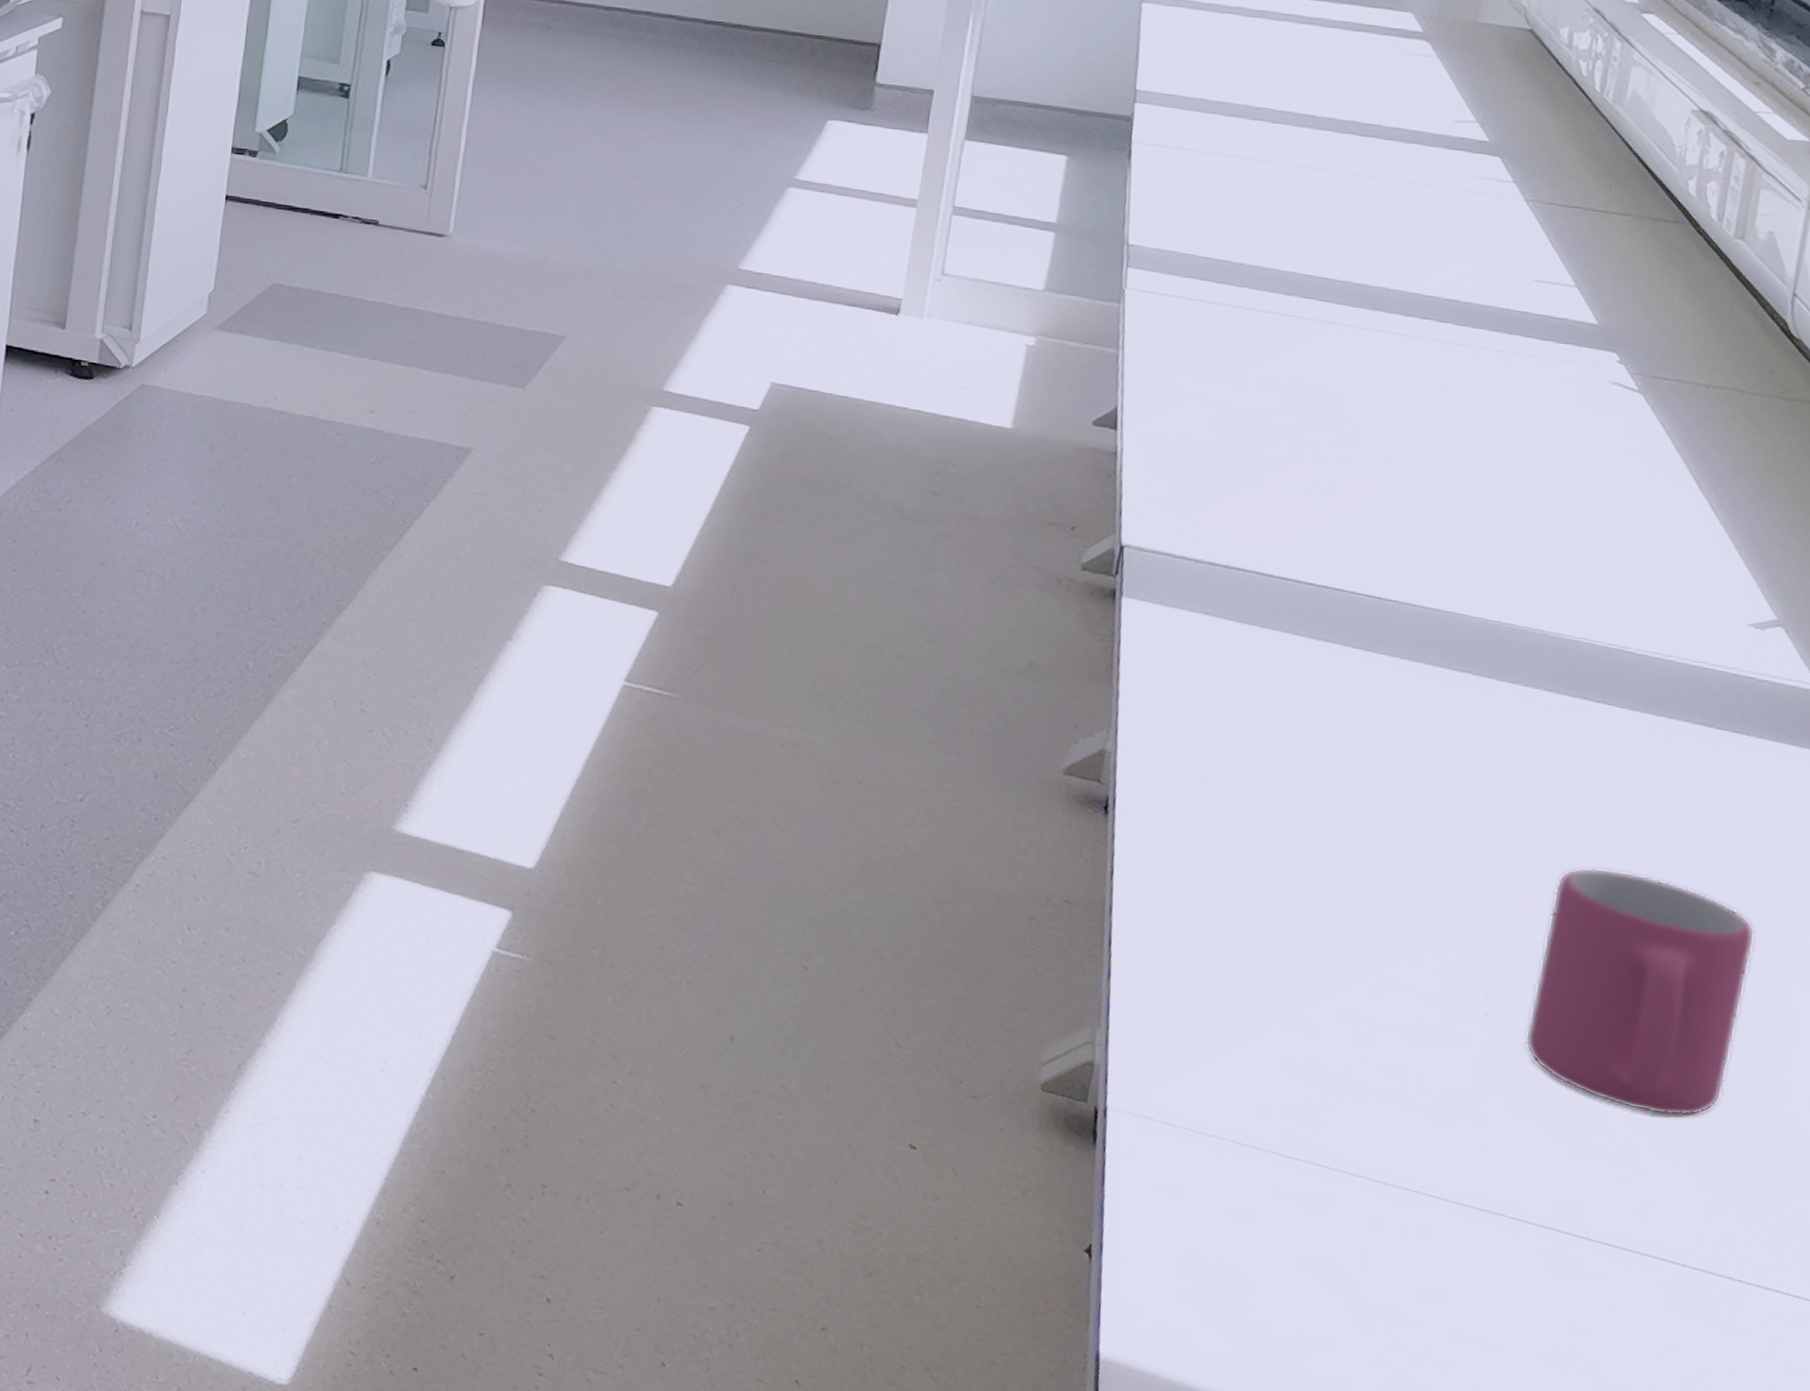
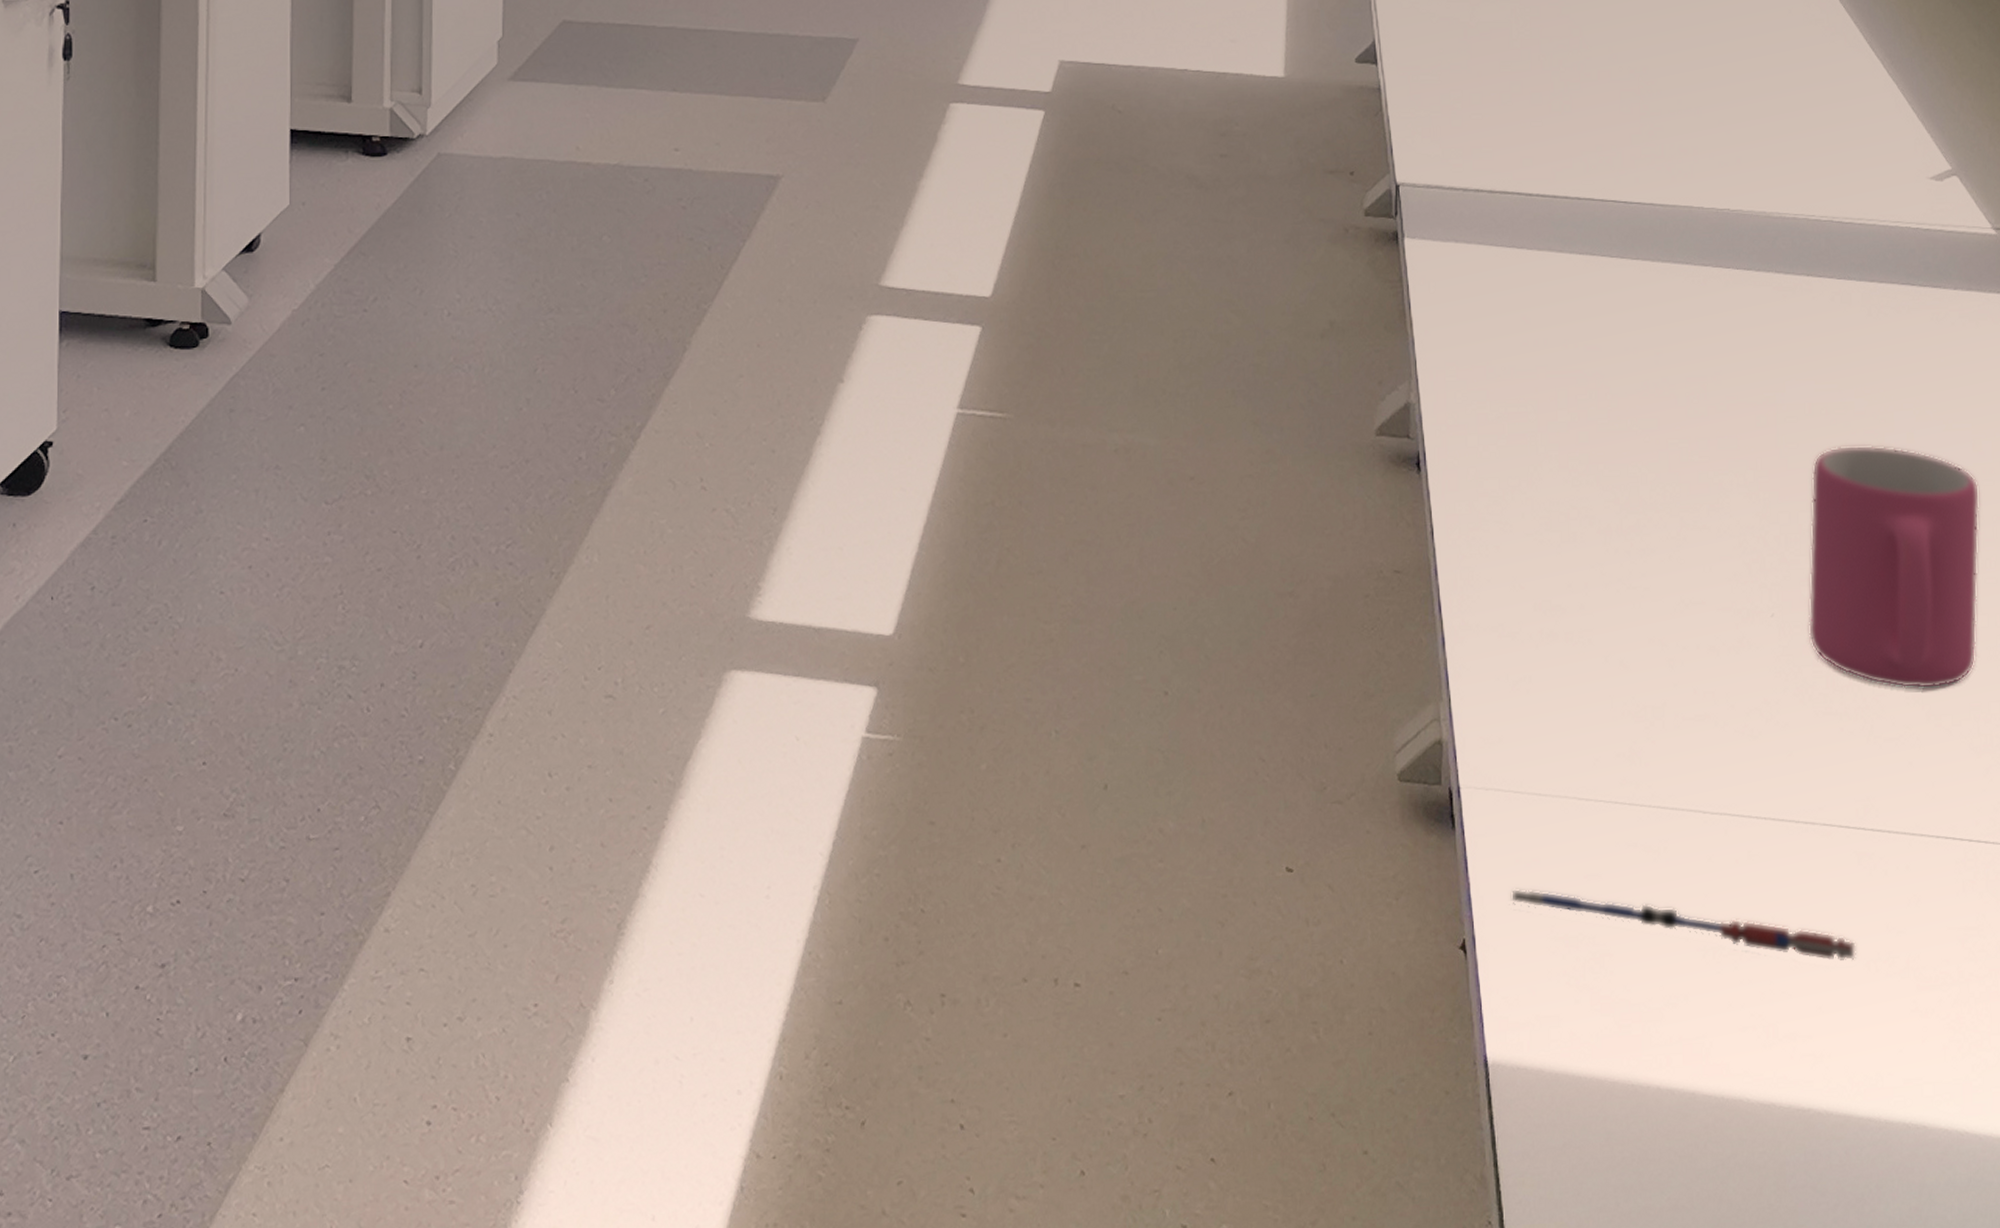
pen: none [1147,1210,1531,1350] -> present [1510,888,1856,962]

